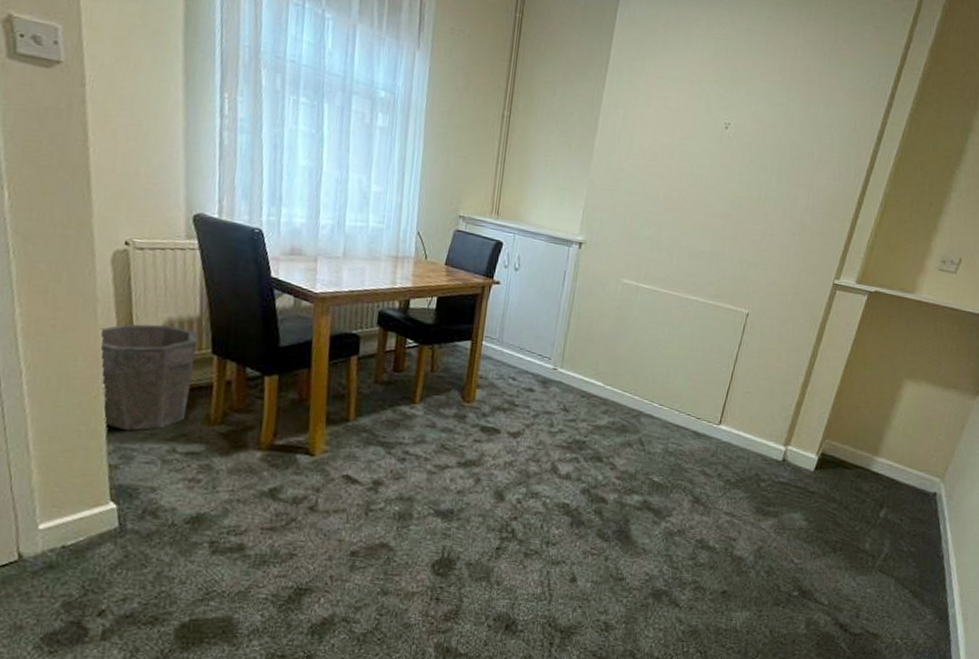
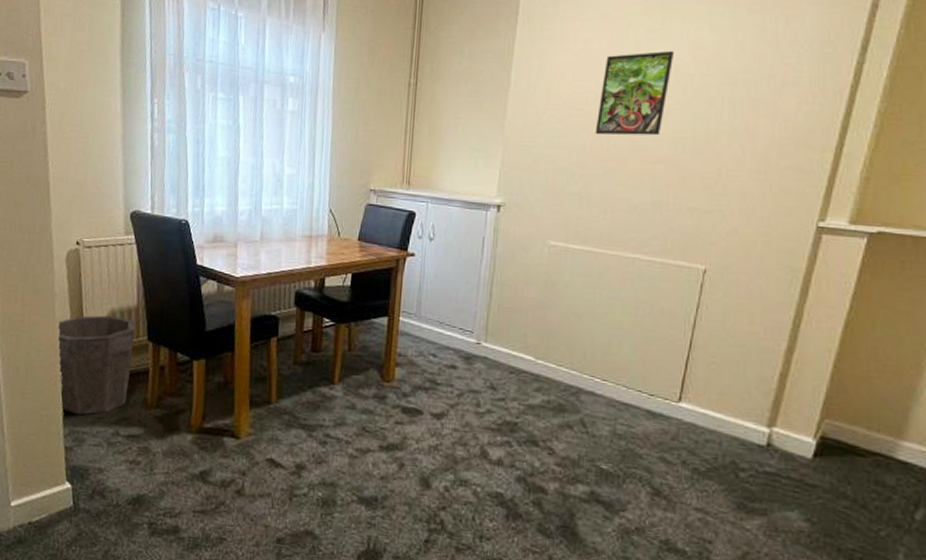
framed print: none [668,115,738,193] -> present [595,50,674,136]

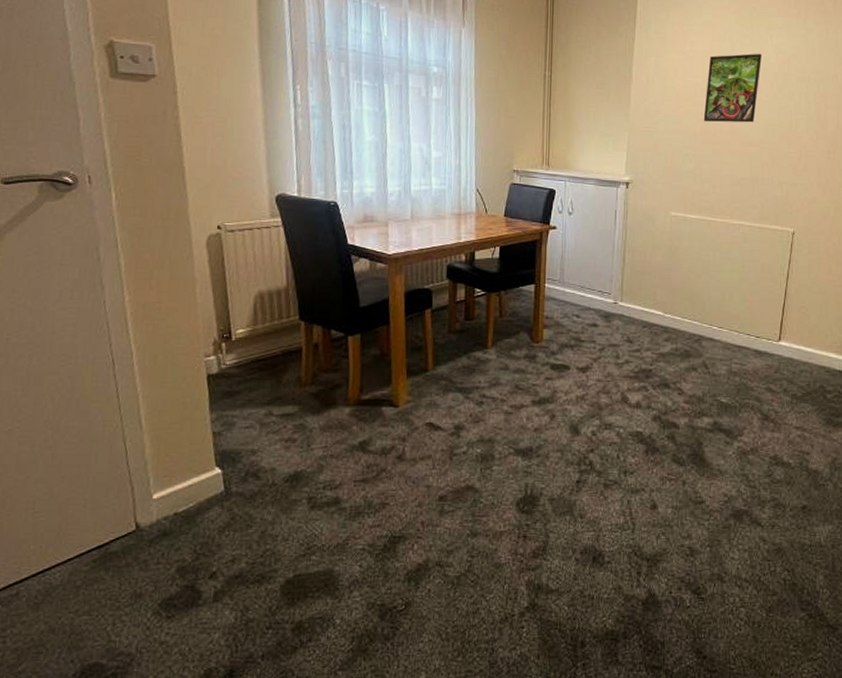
waste bin: present [57,315,136,416] -> none [199,298,286,399]

